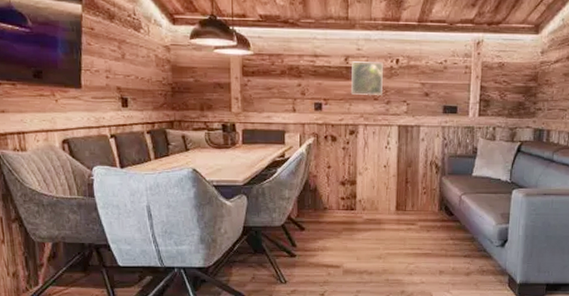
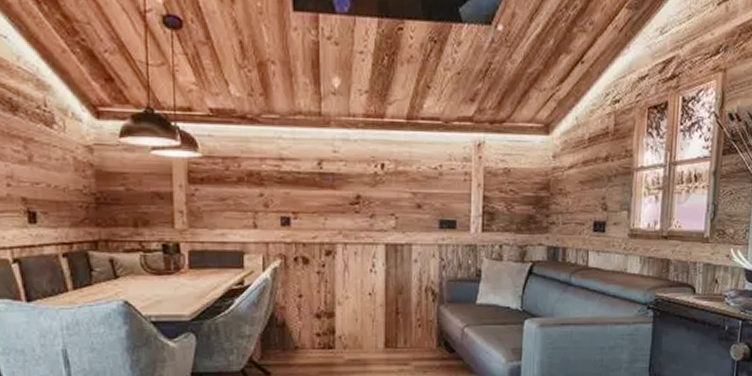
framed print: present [351,61,383,96] -> none [327,166,365,209]

